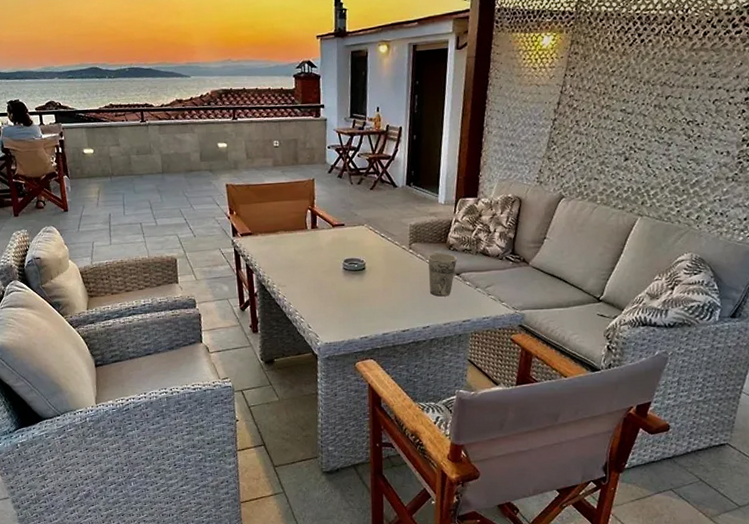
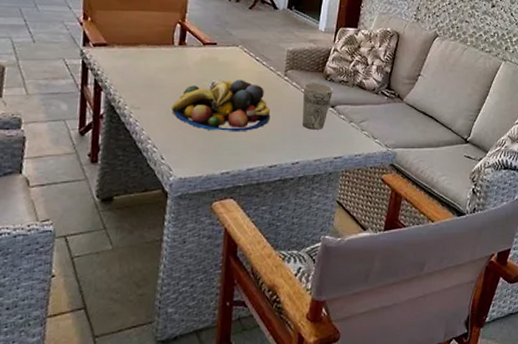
fruit bowl: none [312,255,400,302] -> present [172,79,271,132]

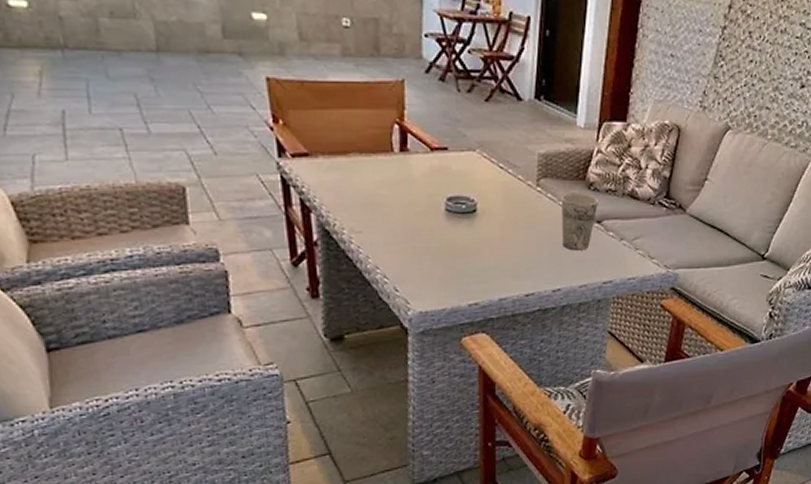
fruit bowl: present [172,79,271,132] -> none [400,193,523,257]

